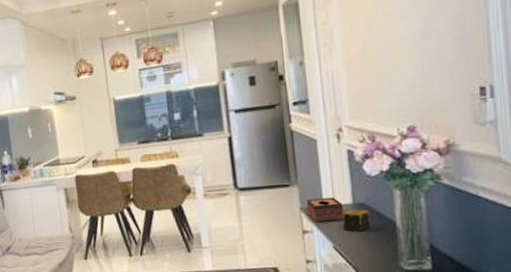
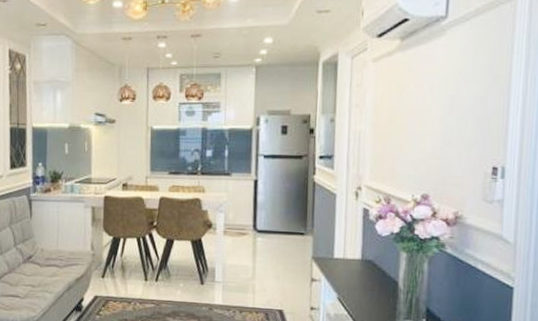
tissue box: present [306,197,344,223] -> none [317,249,352,274]
candle: present [342,209,370,232] -> none [349,265,375,287]

